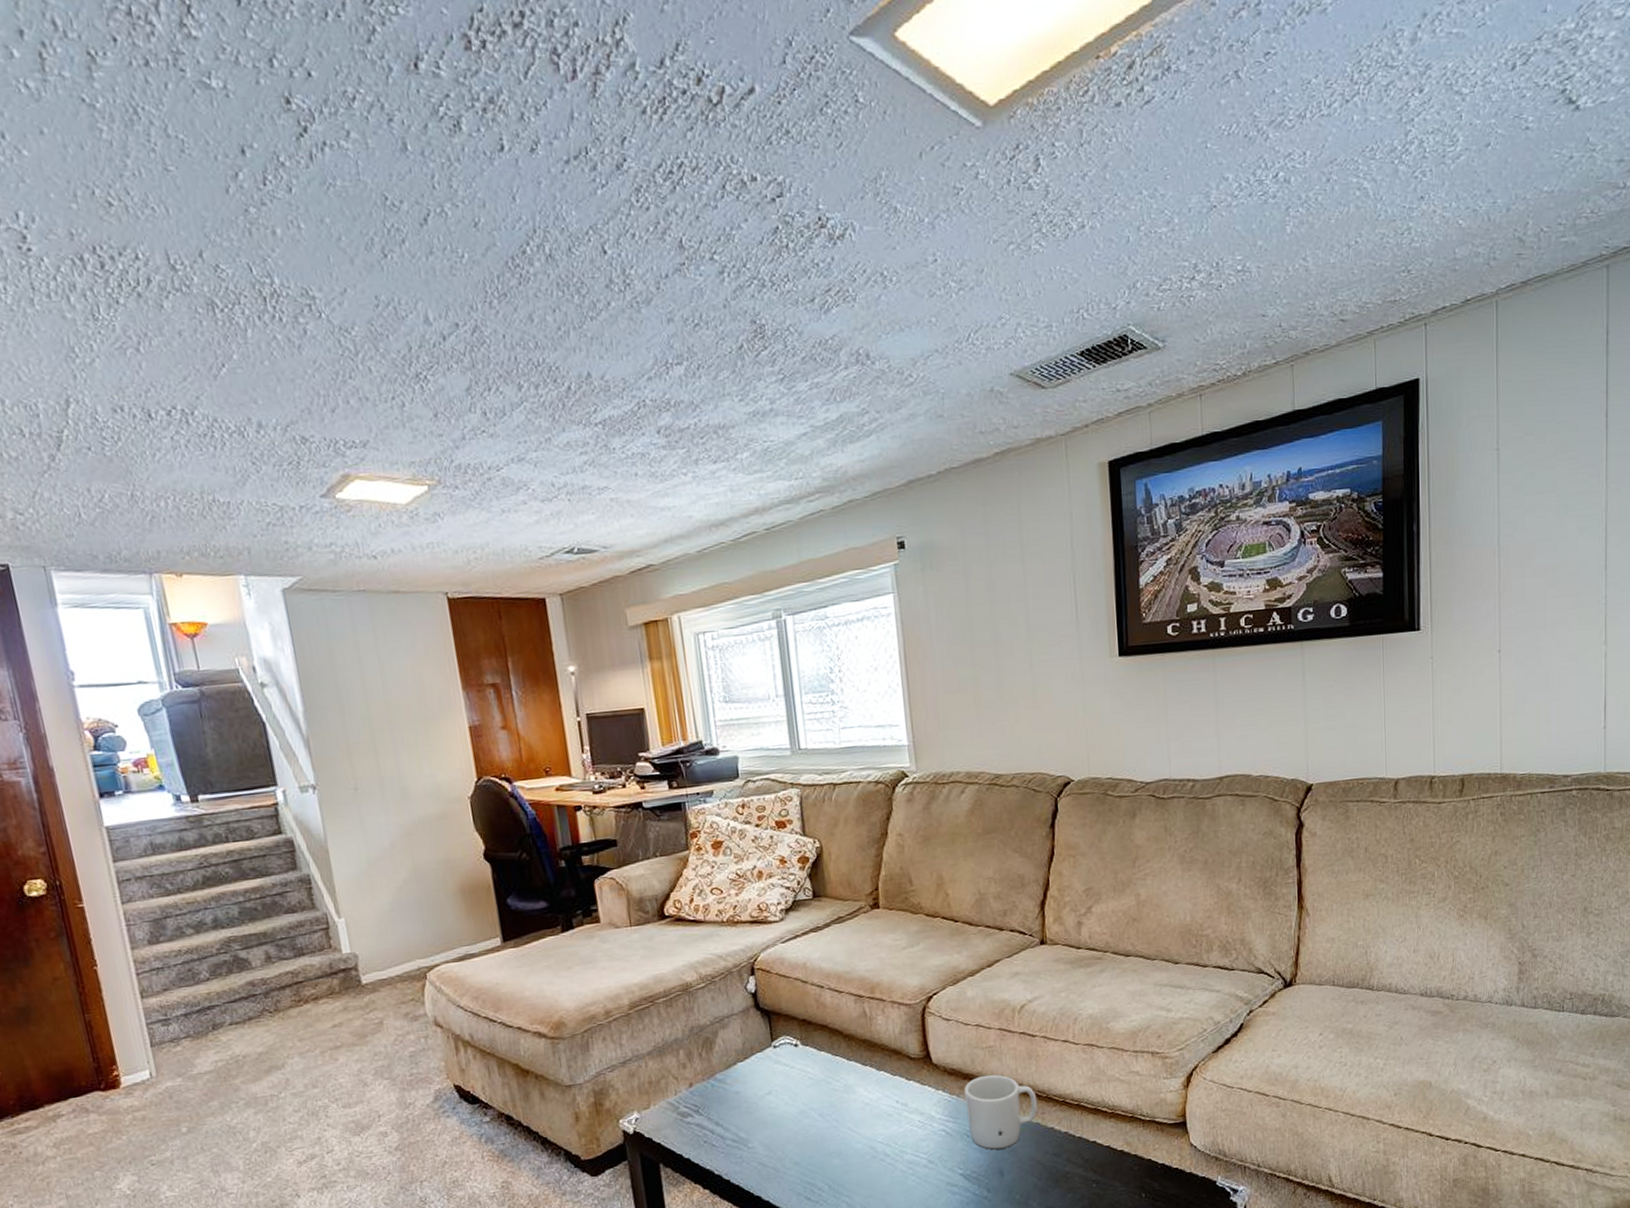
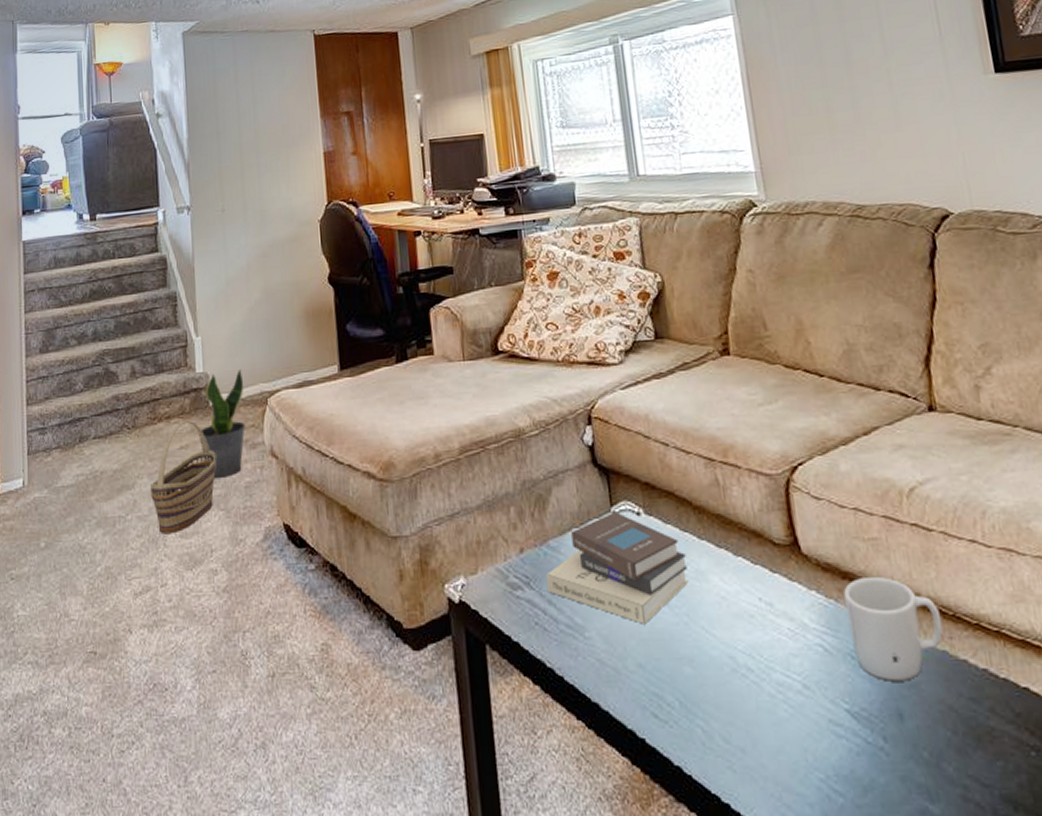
basket: none [303,1000,376,1107] -> present [151,421,217,534]
potted plant: none [351,947,405,1051] -> present [198,369,245,478]
books: none [713,1045,839,1132] -> present [545,511,689,624]

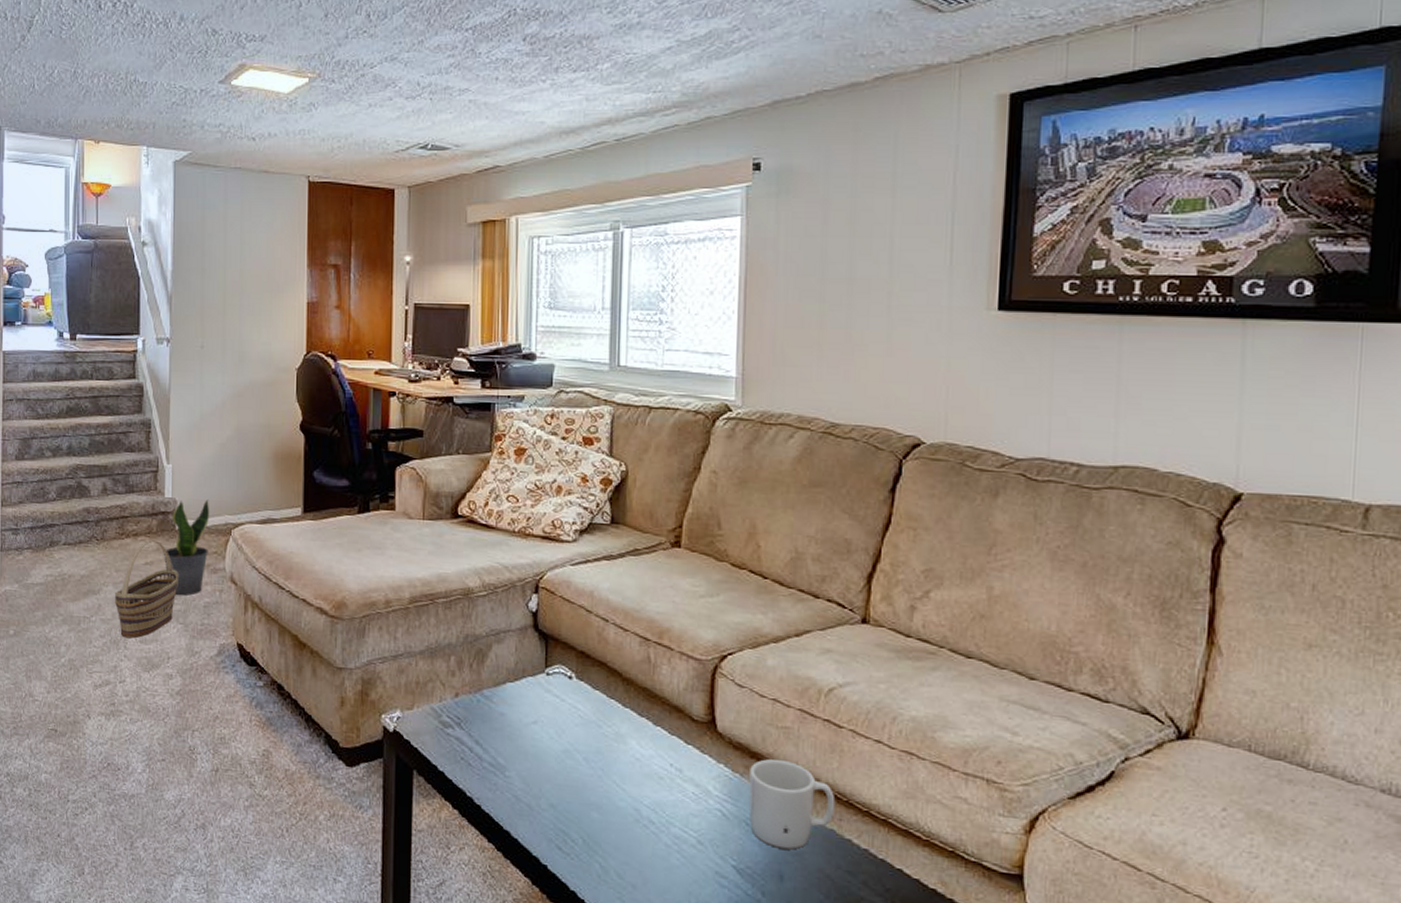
books: present [545,511,689,624] -> none [475,672,609,772]

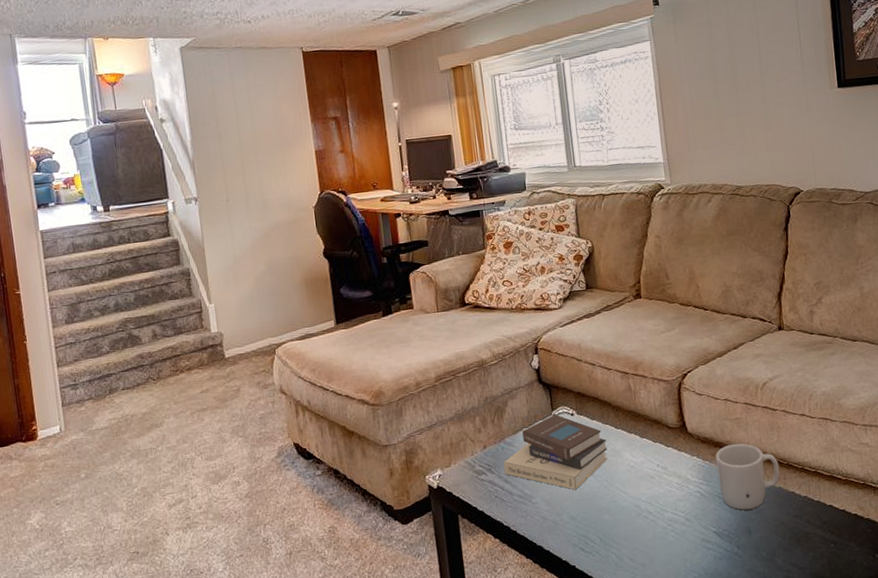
basket: present [115,540,179,639] -> none [177,370,234,459]
potted plant: present [163,500,210,595] -> none [216,328,257,413]
books: none [475,672,609,772] -> present [503,414,608,490]

